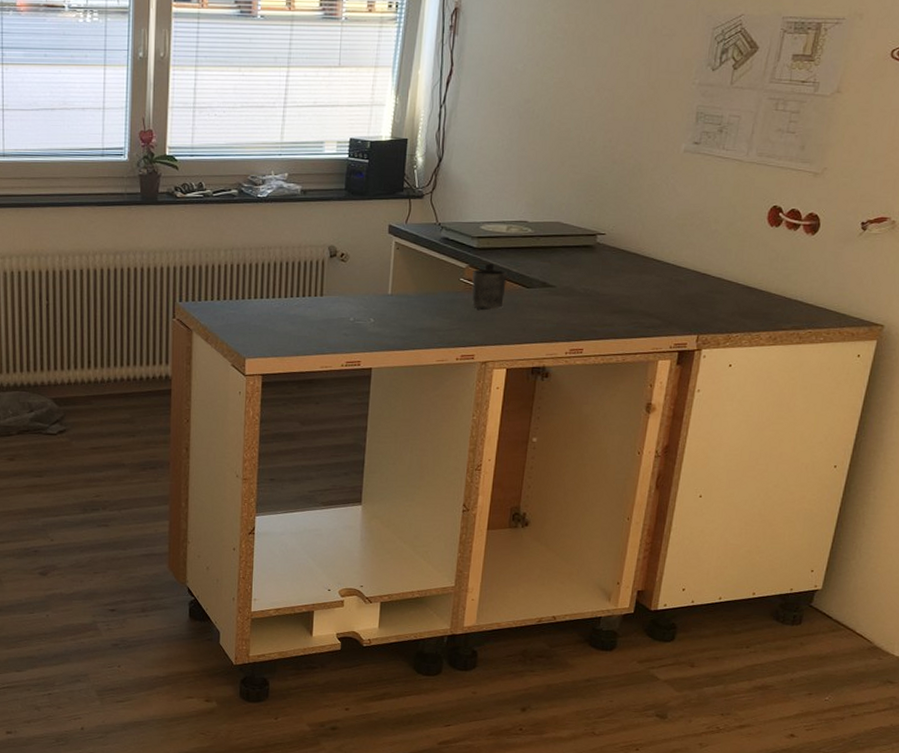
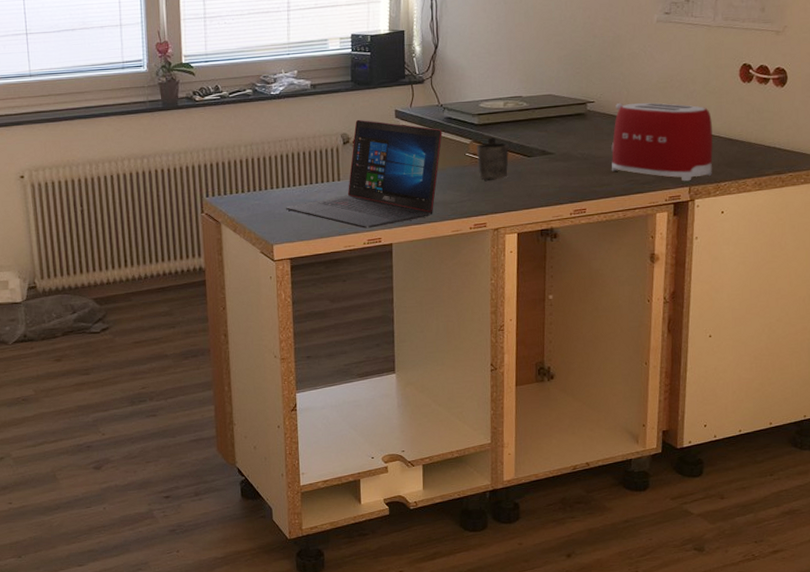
laptop: none [263,232,438,350] -> present [286,119,443,228]
toaster: none [616,237,731,329] -> present [611,102,713,182]

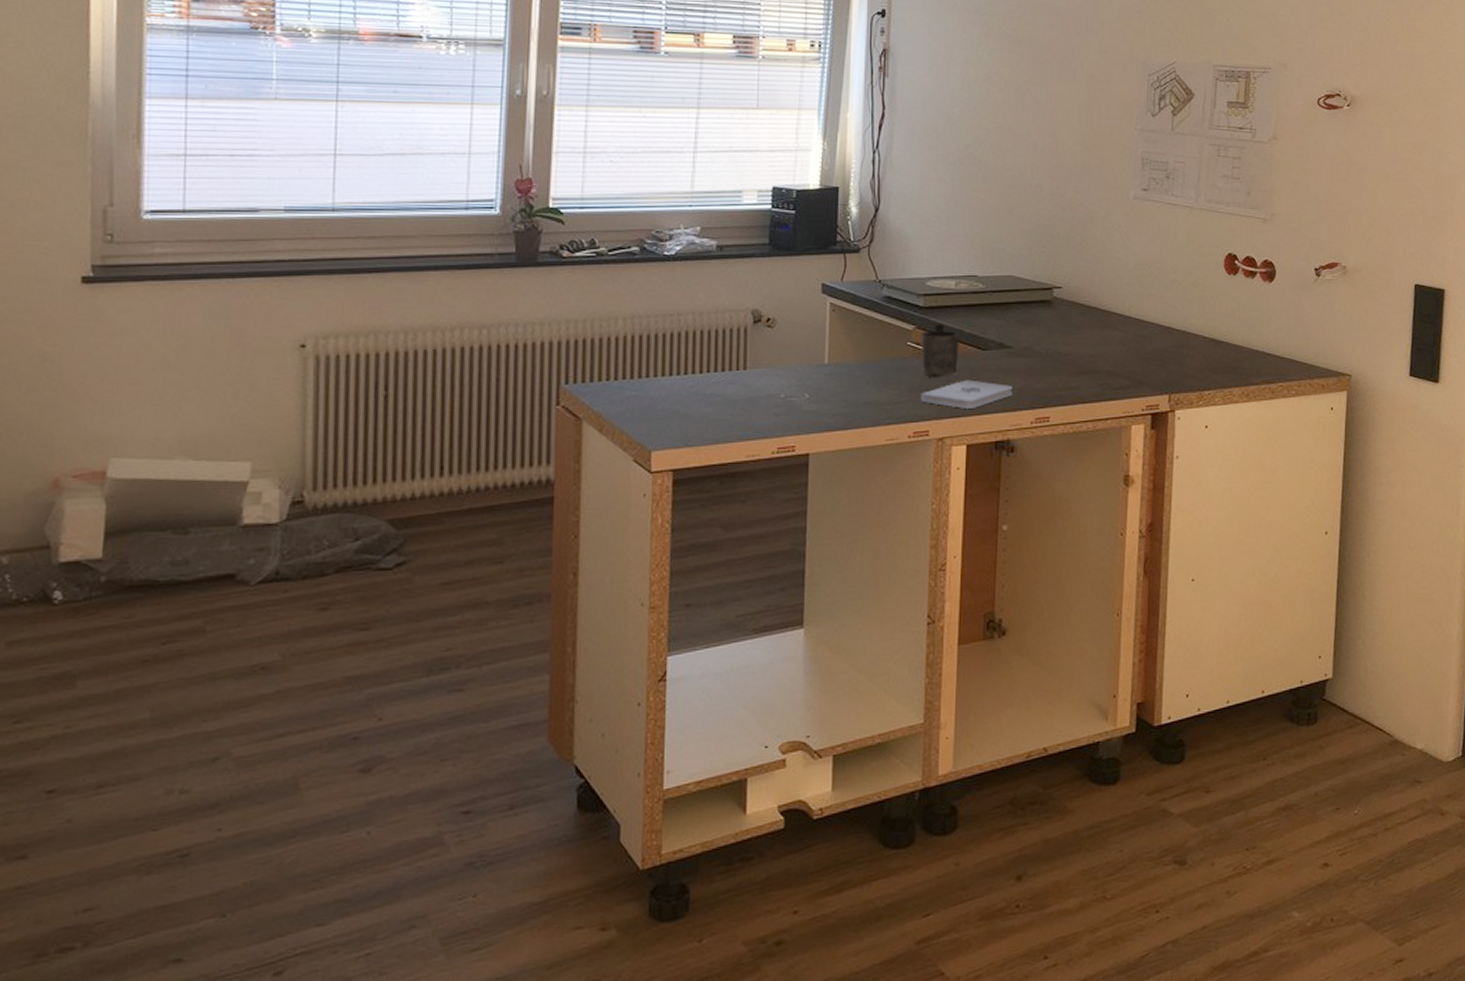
laptop: present [286,119,443,228] -> none [672,292,880,433]
notepad: none [479,181,554,205] -> present [921,379,1013,409]
toaster: present [611,102,713,182] -> none [1080,290,1196,388]

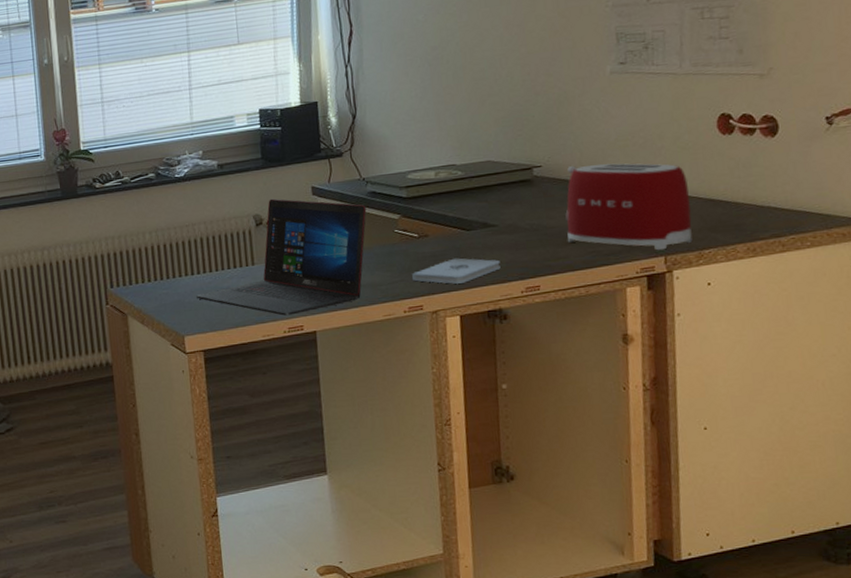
laptop: none [672,292,880,433] -> present [196,198,367,316]
mug: present [921,324,959,379] -> none [406,211,445,260]
toaster: none [1080,290,1196,388] -> present [565,163,692,251]

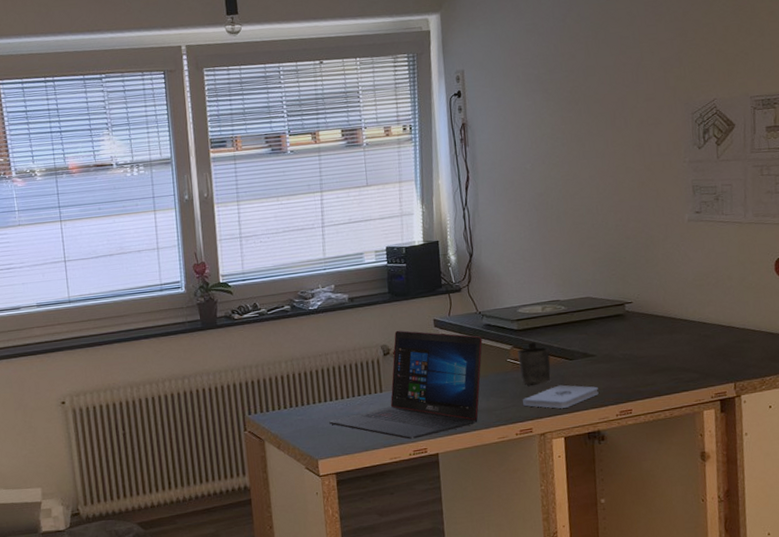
mug: none [406,211,445,260] -> present [517,342,551,386]
toaster: present [565,163,692,251] -> none [652,300,756,378]

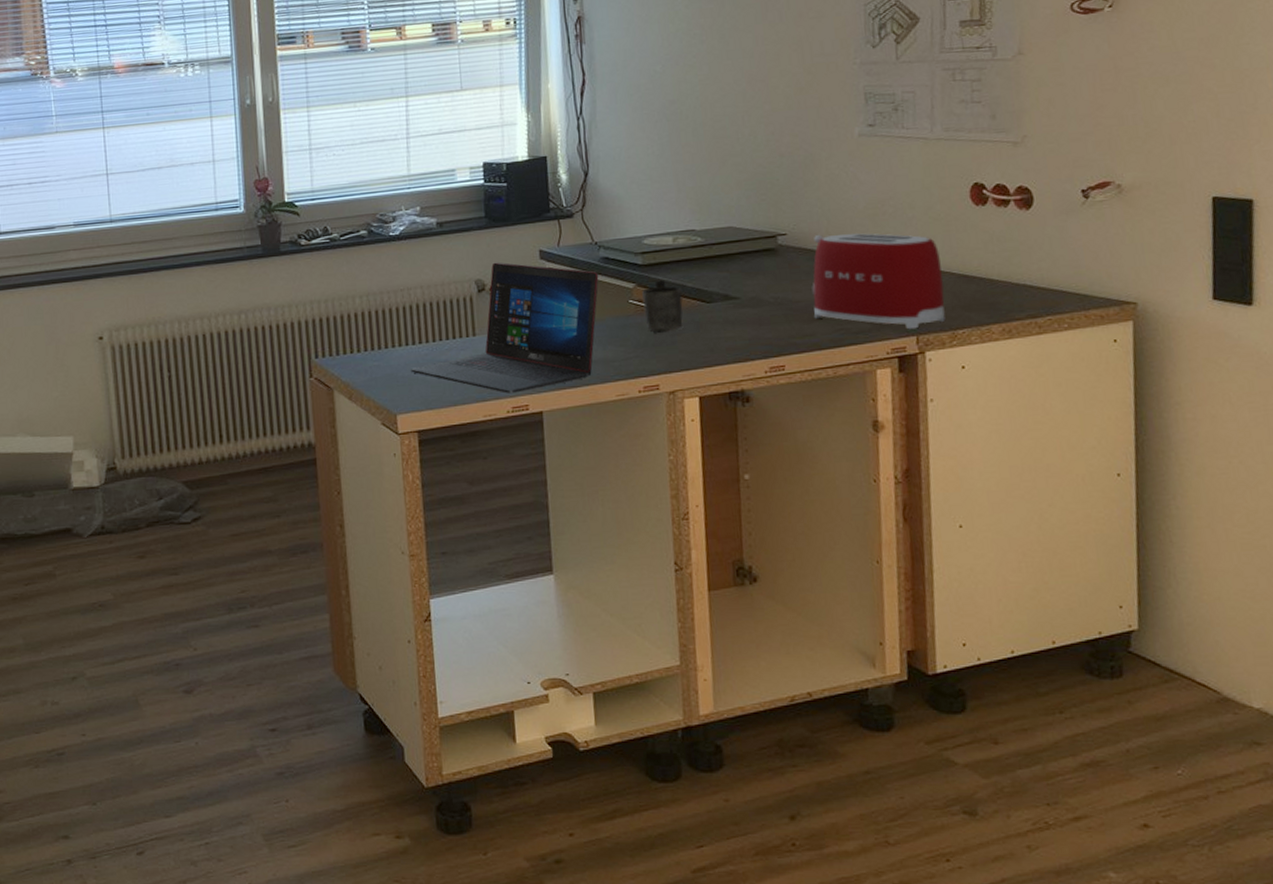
notepad: present [523,385,599,409] -> none [648,333,743,362]
toaster: none [652,300,756,378] -> present [811,233,945,330]

